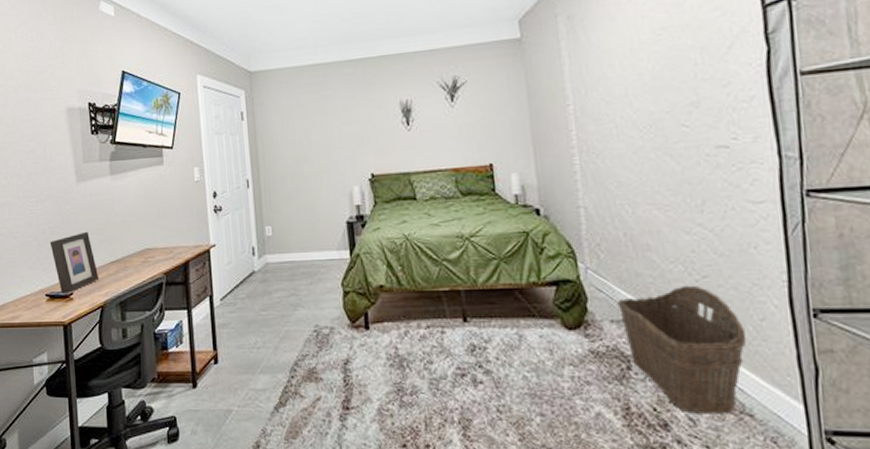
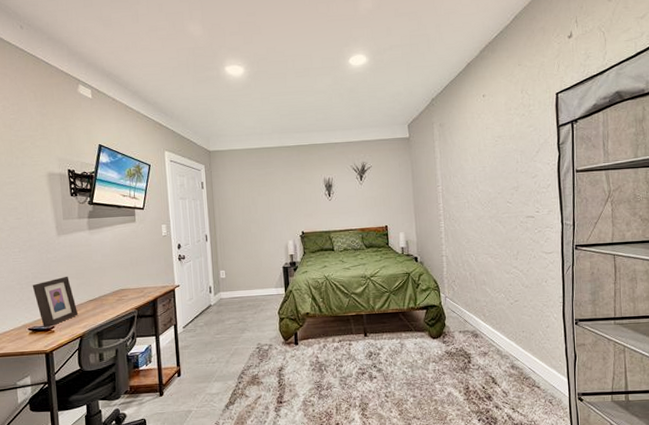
wicker basket: present [617,285,746,414] -> none [464,306,538,389]

